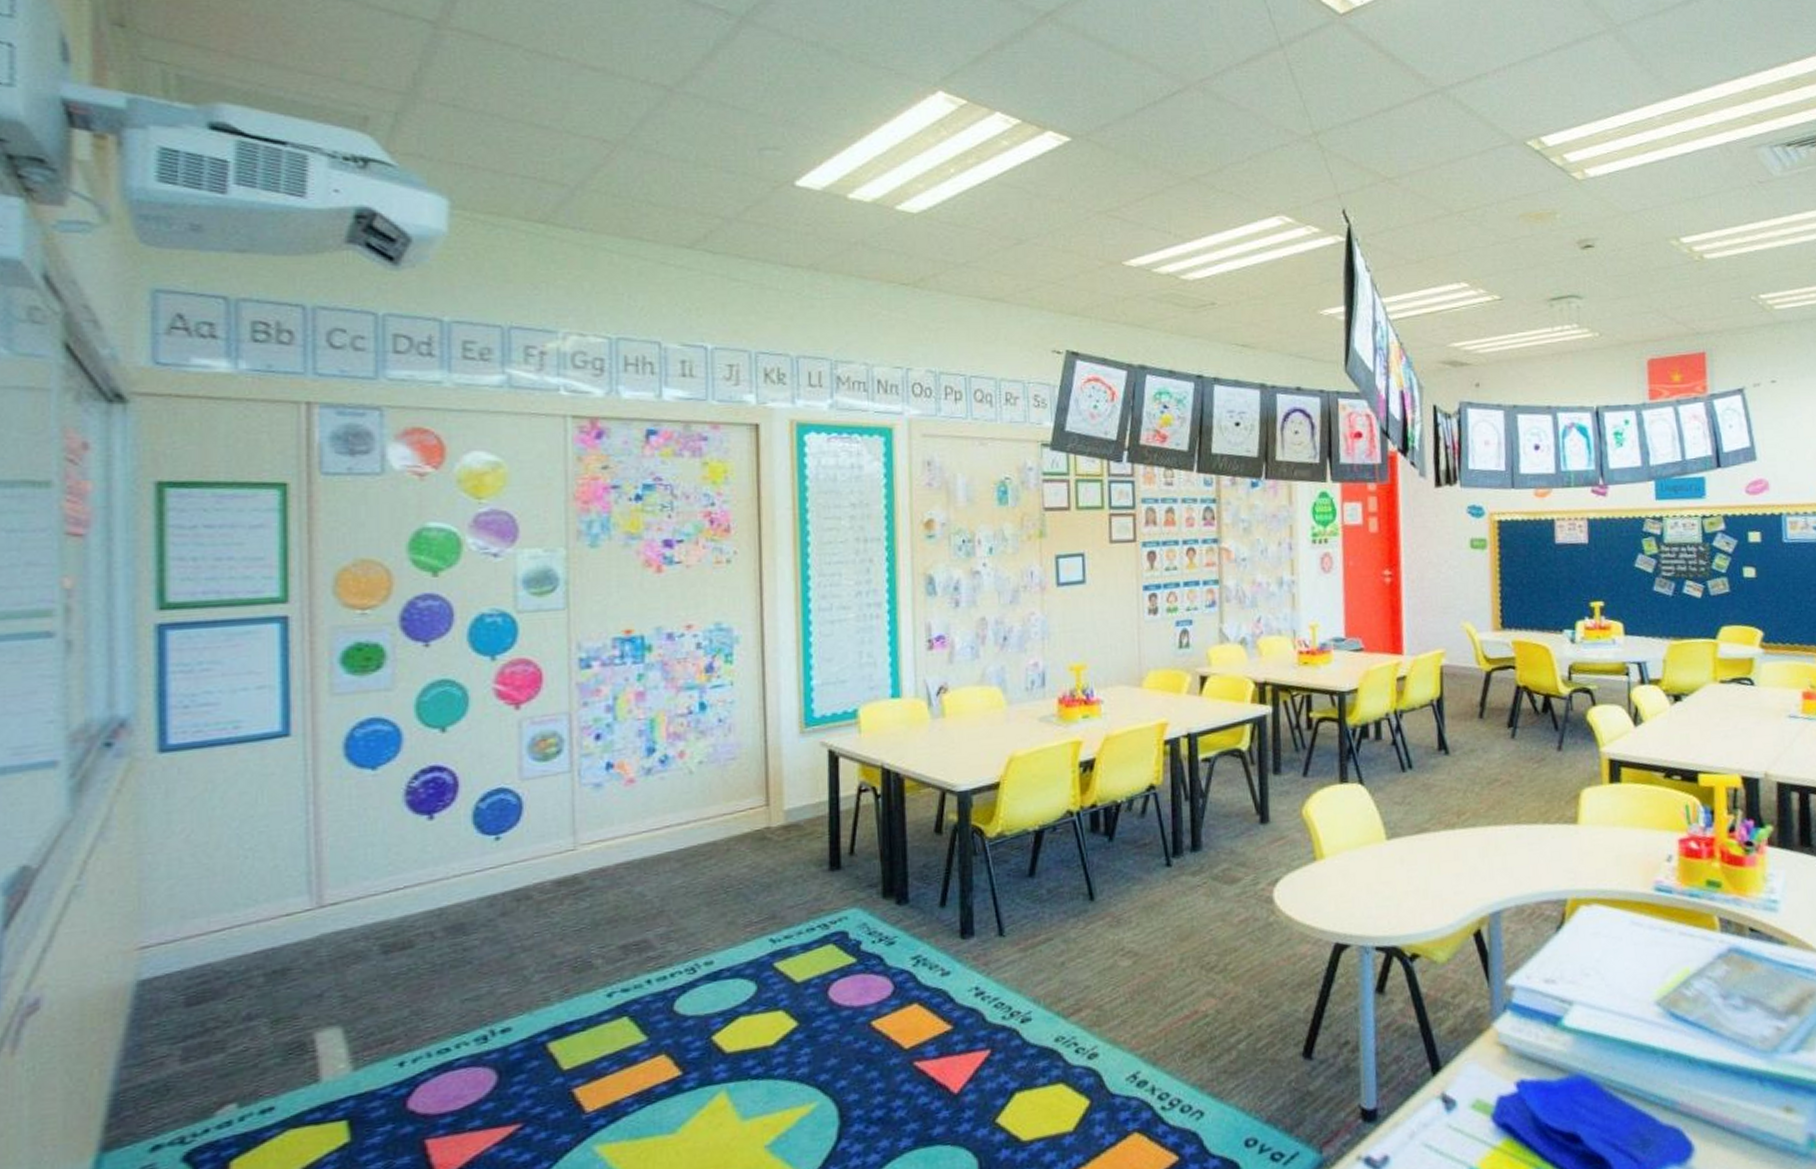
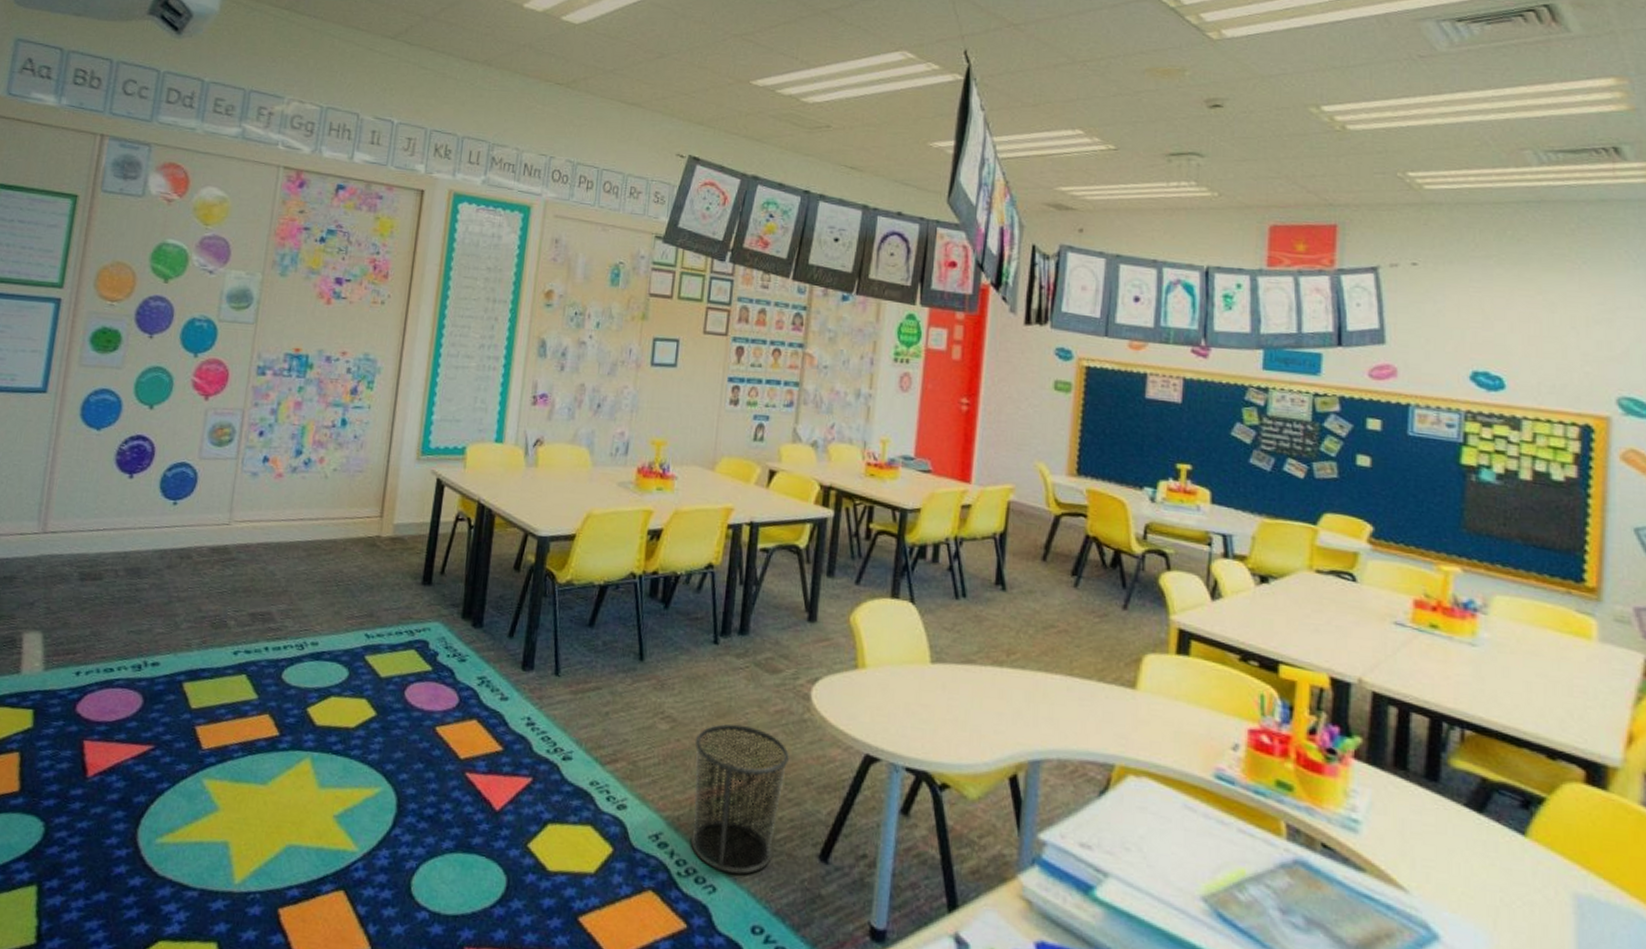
waste bin: none [1160,942,1260,1095] -> present [691,723,789,875]

